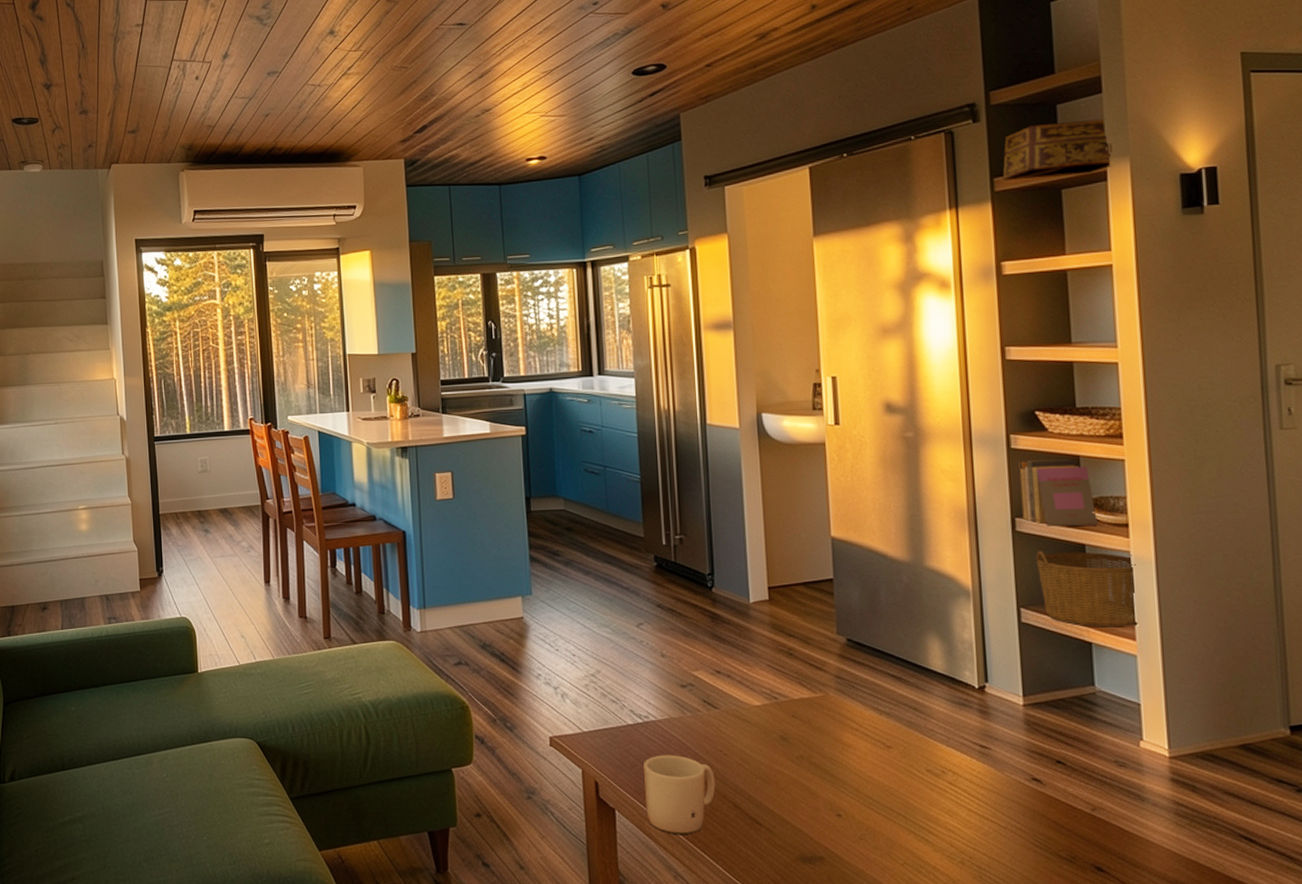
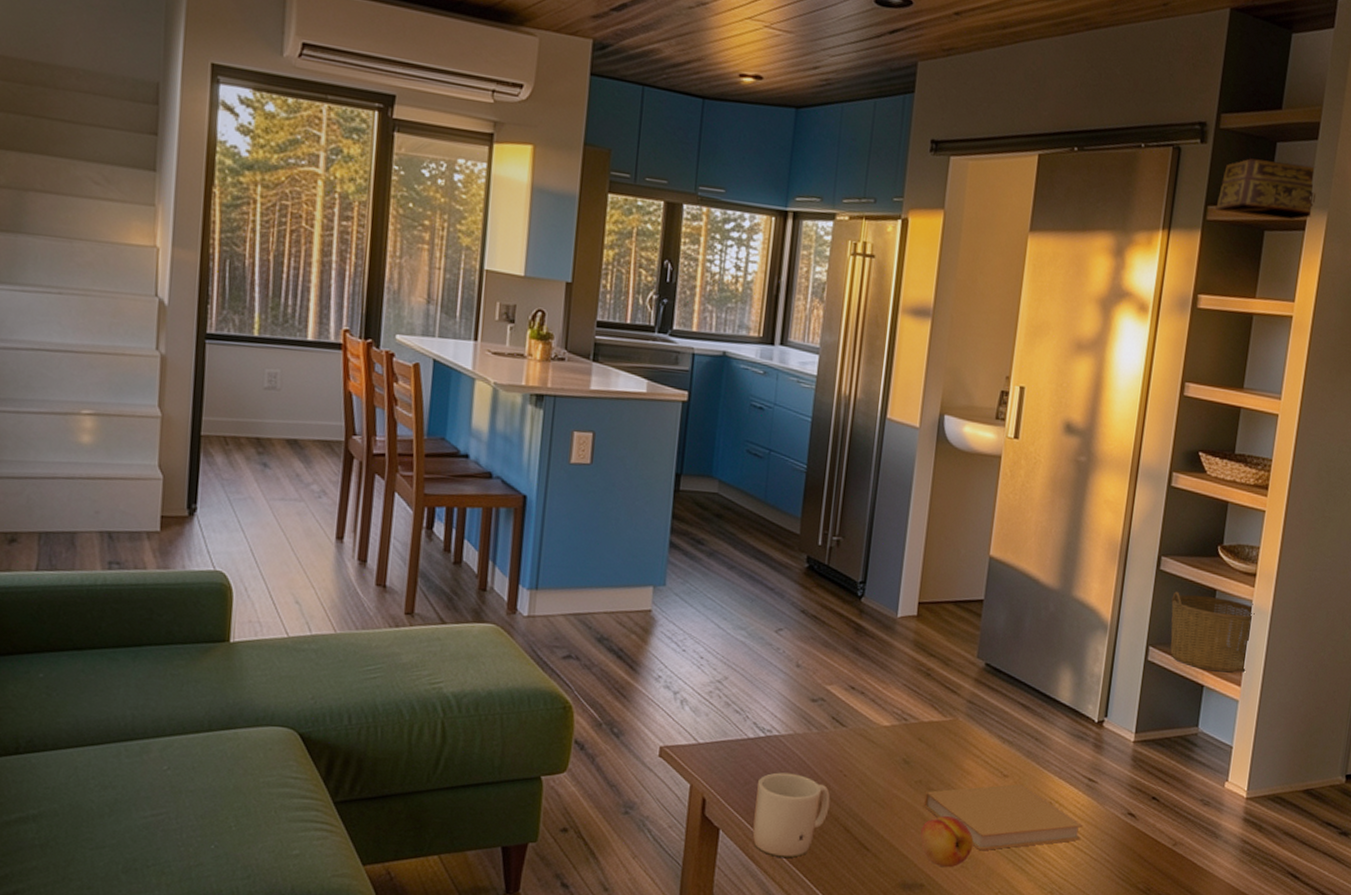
book: none [808,755,984,822] -> present [923,784,1083,851]
fruit: none [811,788,868,840] -> present [920,815,974,868]
books: present [1019,459,1098,526] -> none [1168,501,1233,572]

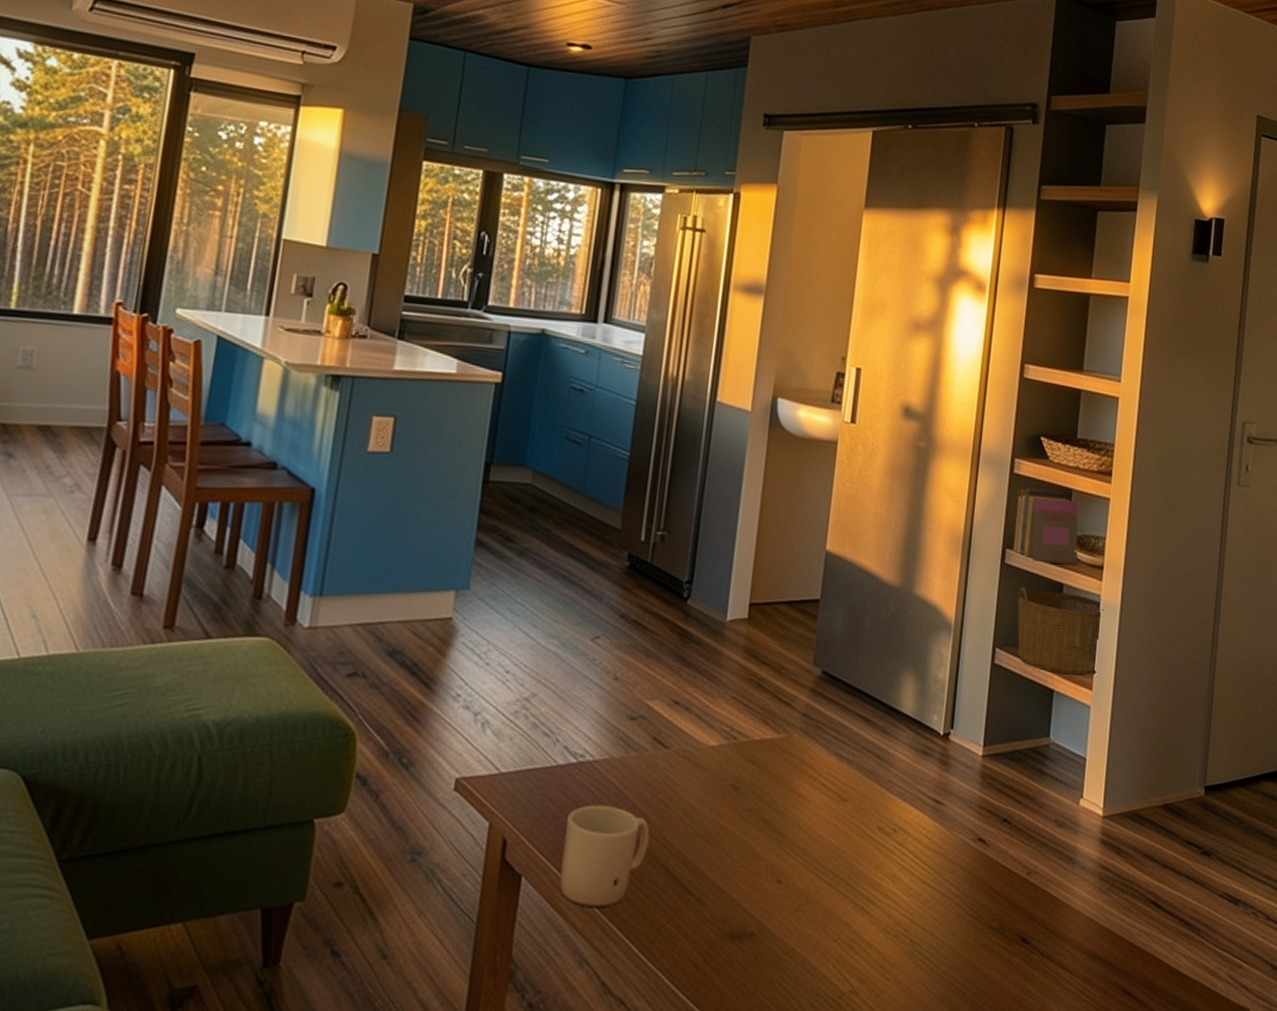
fruit: present [920,815,974,868] -> none [751,849,811,912]
book: present [923,784,1083,851] -> none [753,809,930,890]
books: none [1168,501,1233,572] -> present [1012,488,1078,565]
decorative box: present [1215,158,1317,221] -> none [1049,139,1147,202]

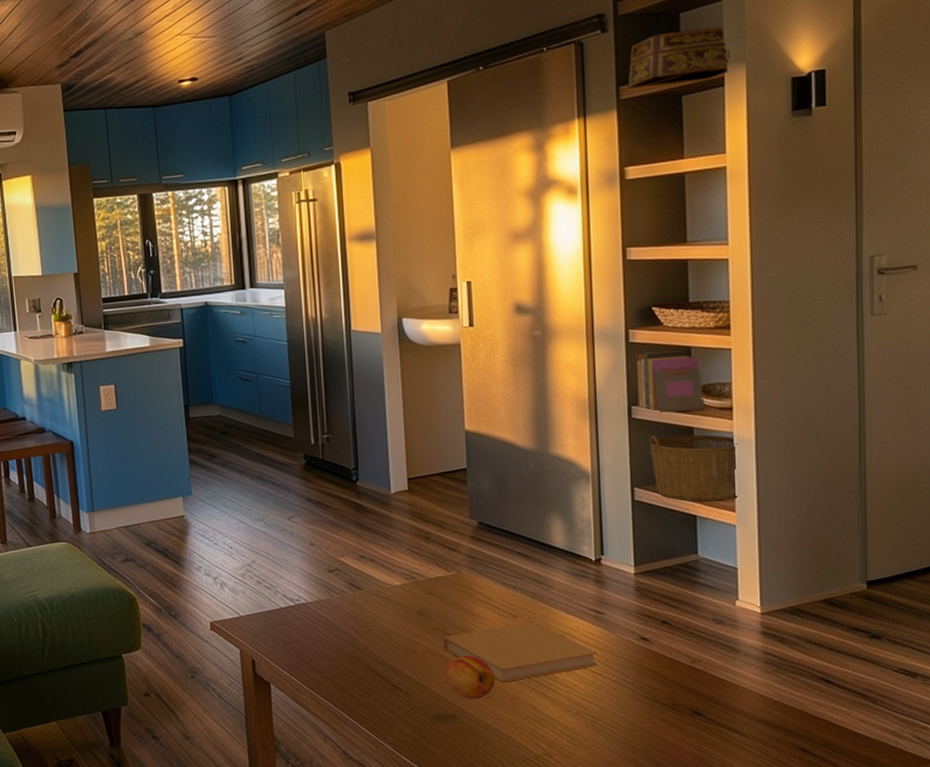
mug: present [559,805,650,907] -> none [296,633,360,702]
fruit: none [751,849,811,912] -> present [445,655,496,700]
book: none [753,809,930,890] -> present [443,622,598,683]
decorative box: none [1049,139,1147,202] -> present [627,25,731,89]

